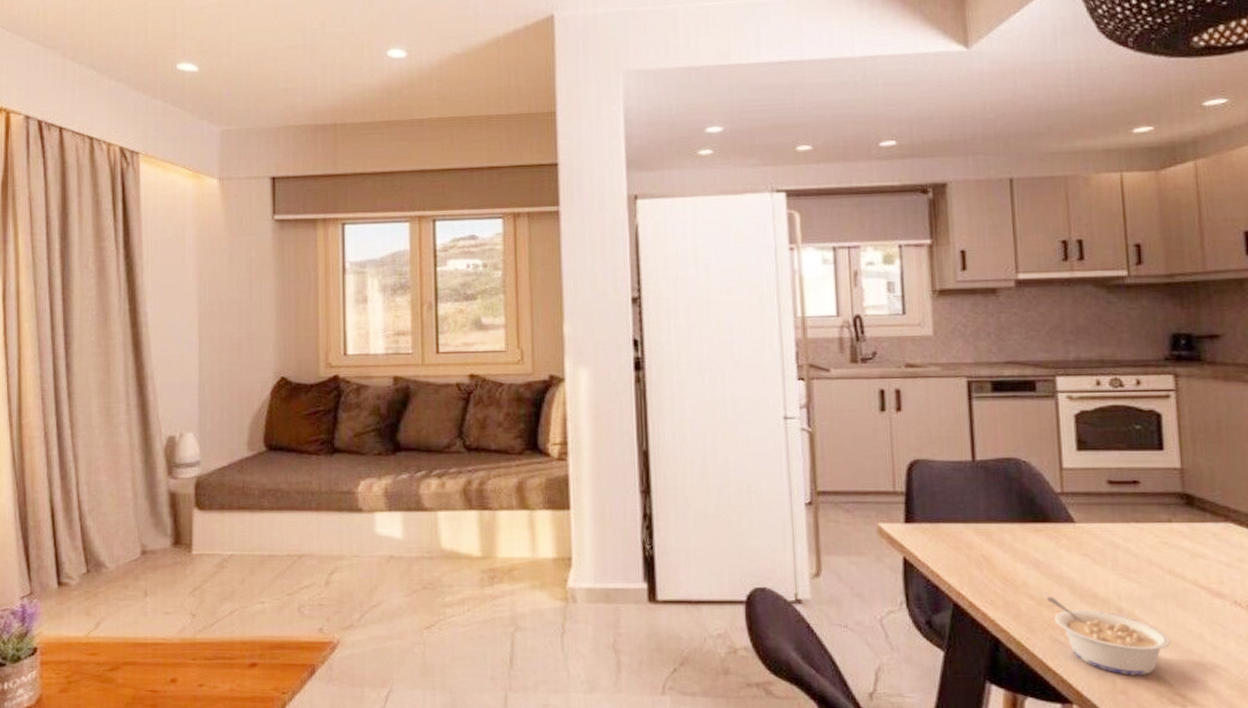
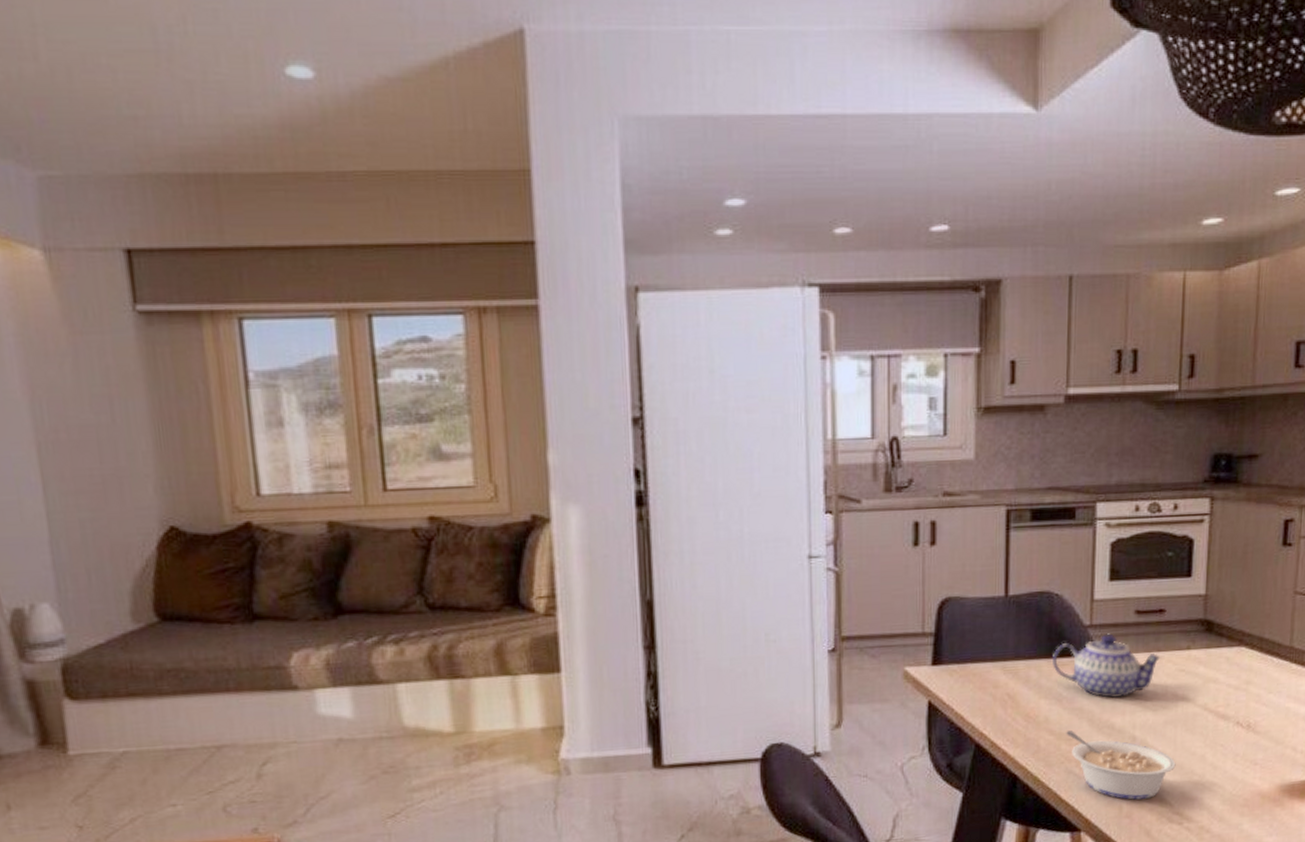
teapot: none [1026,502,1140,568] -> present [1053,633,1161,699]

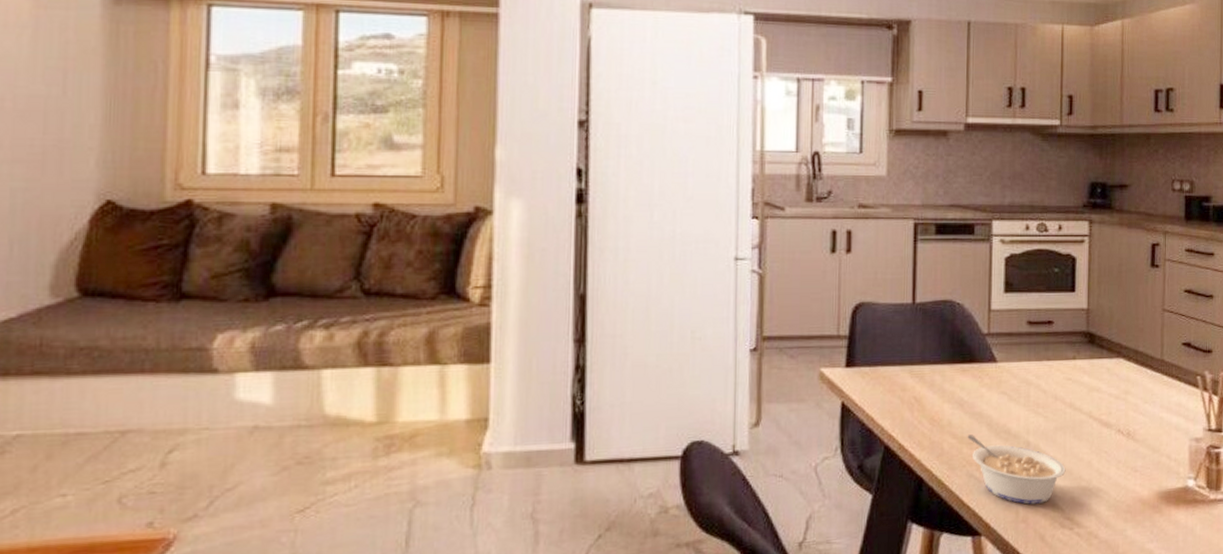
teapot: present [1053,633,1161,699] -> none [955,342,1050,405]

